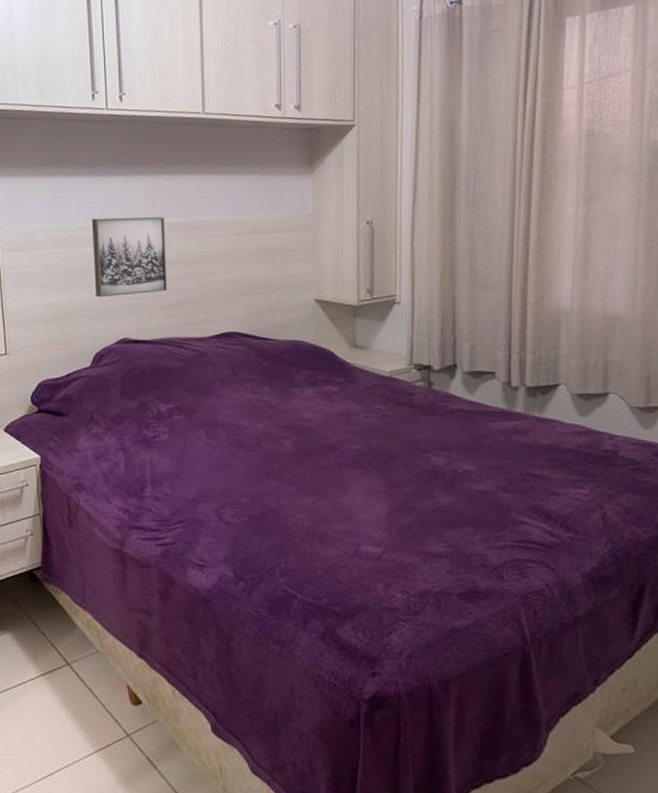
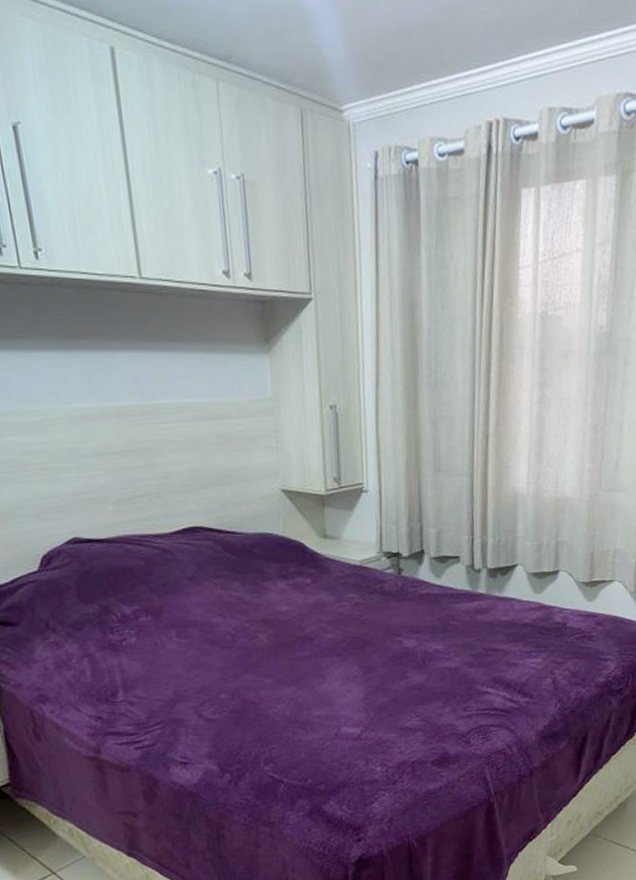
wall art: present [91,217,168,298] -> none [18,399,119,493]

